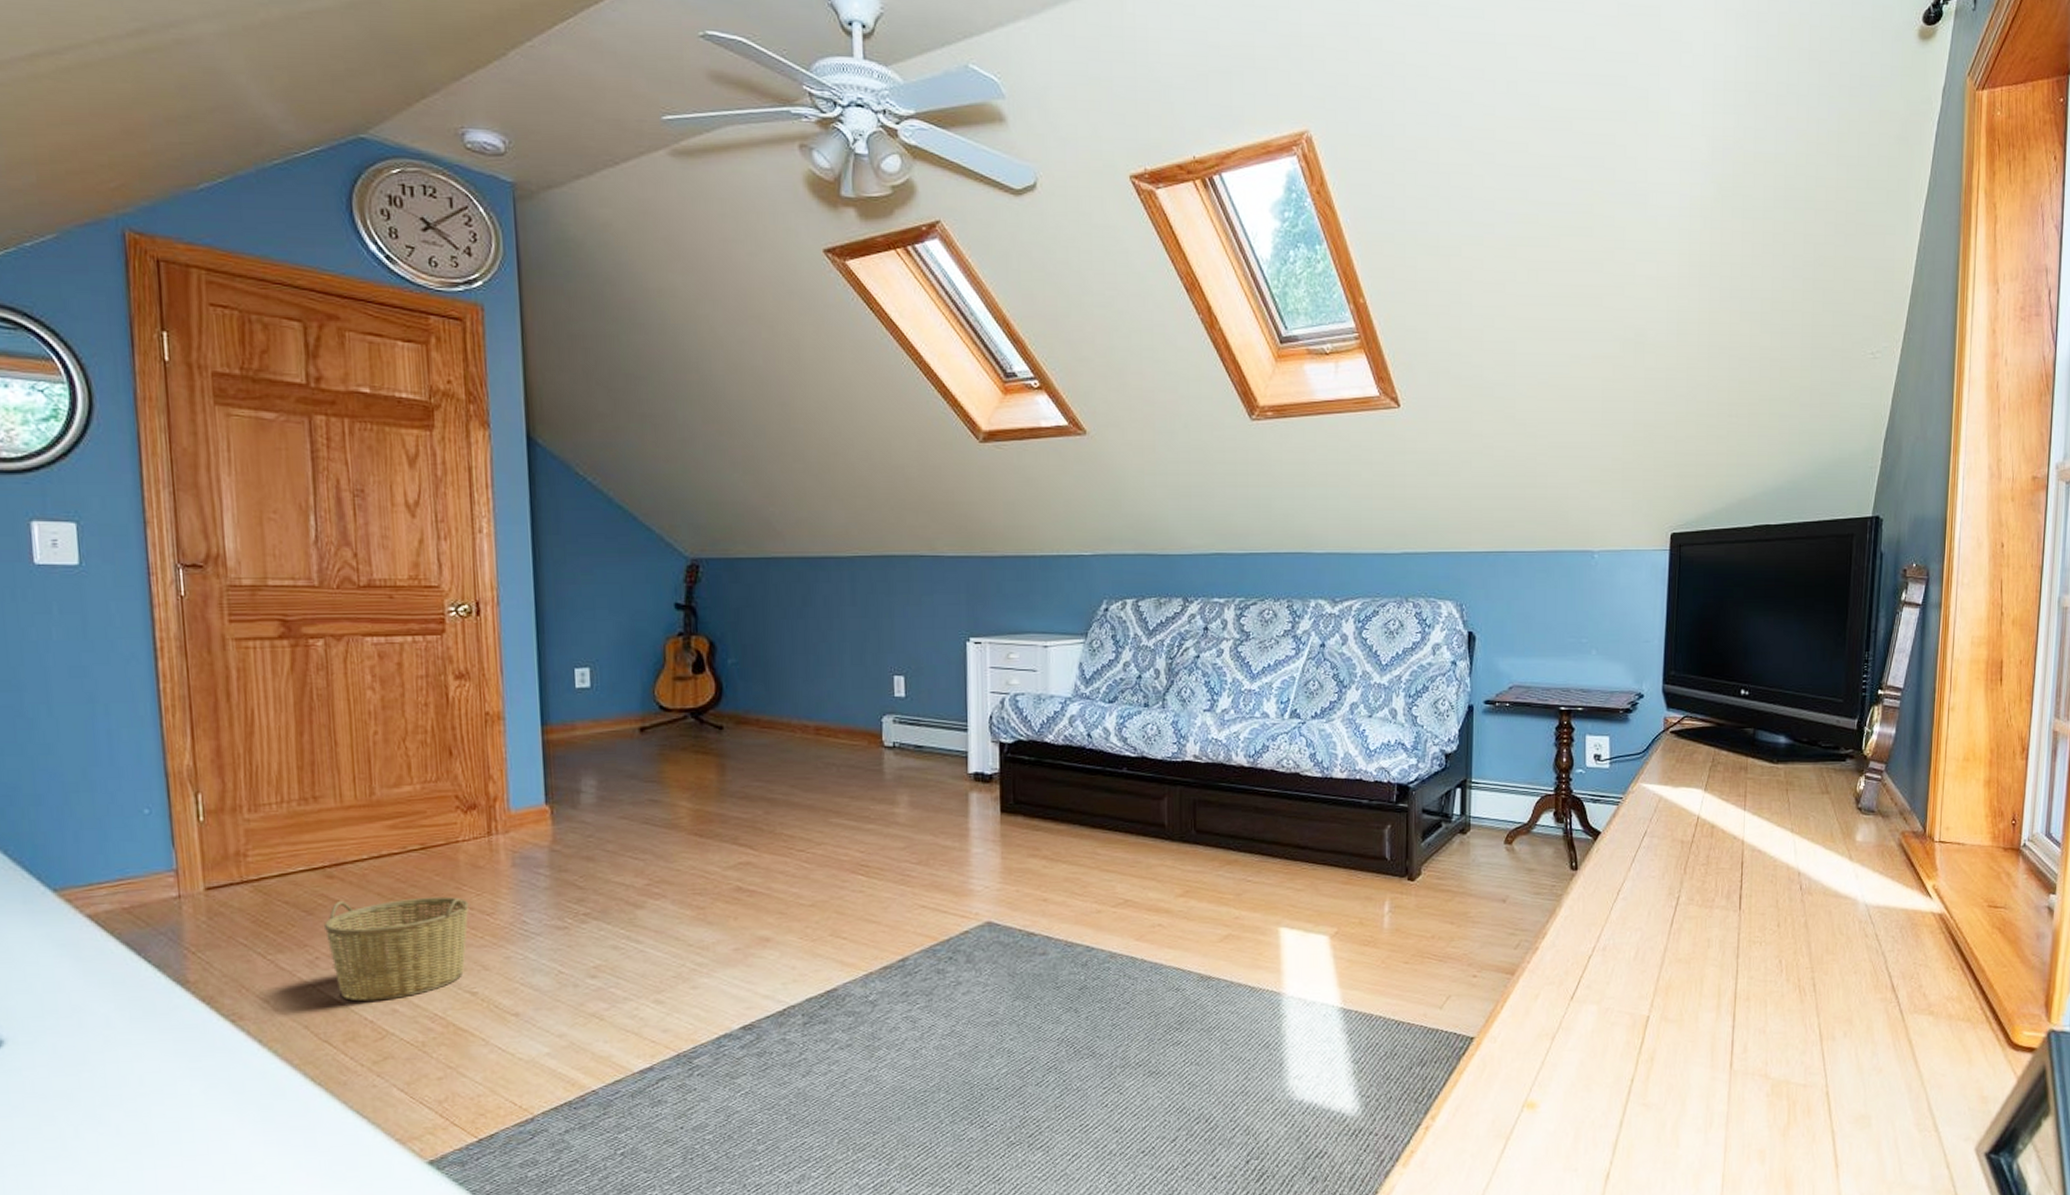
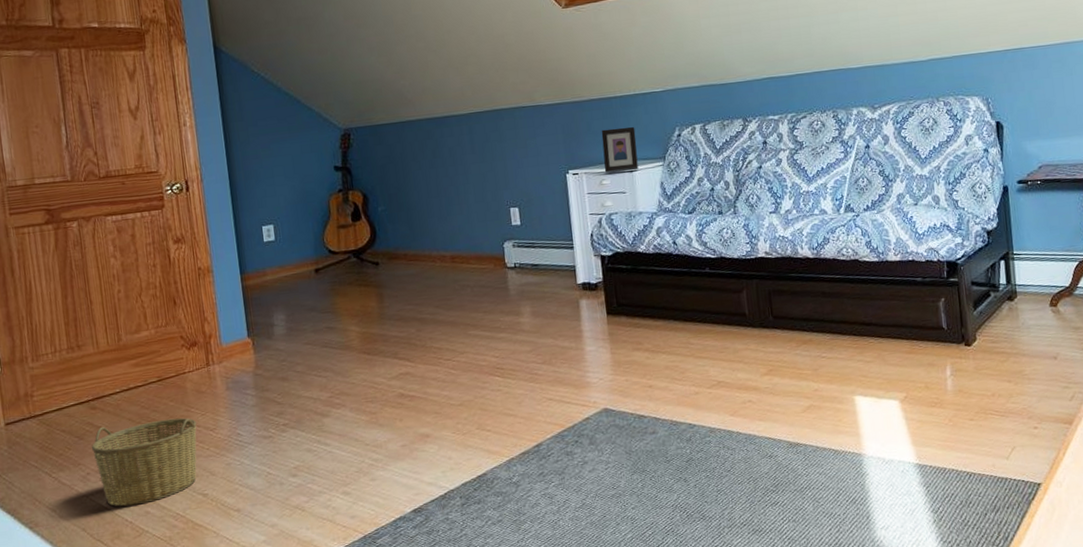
picture frame: none [1013,593,1055,646] -> present [601,127,639,174]

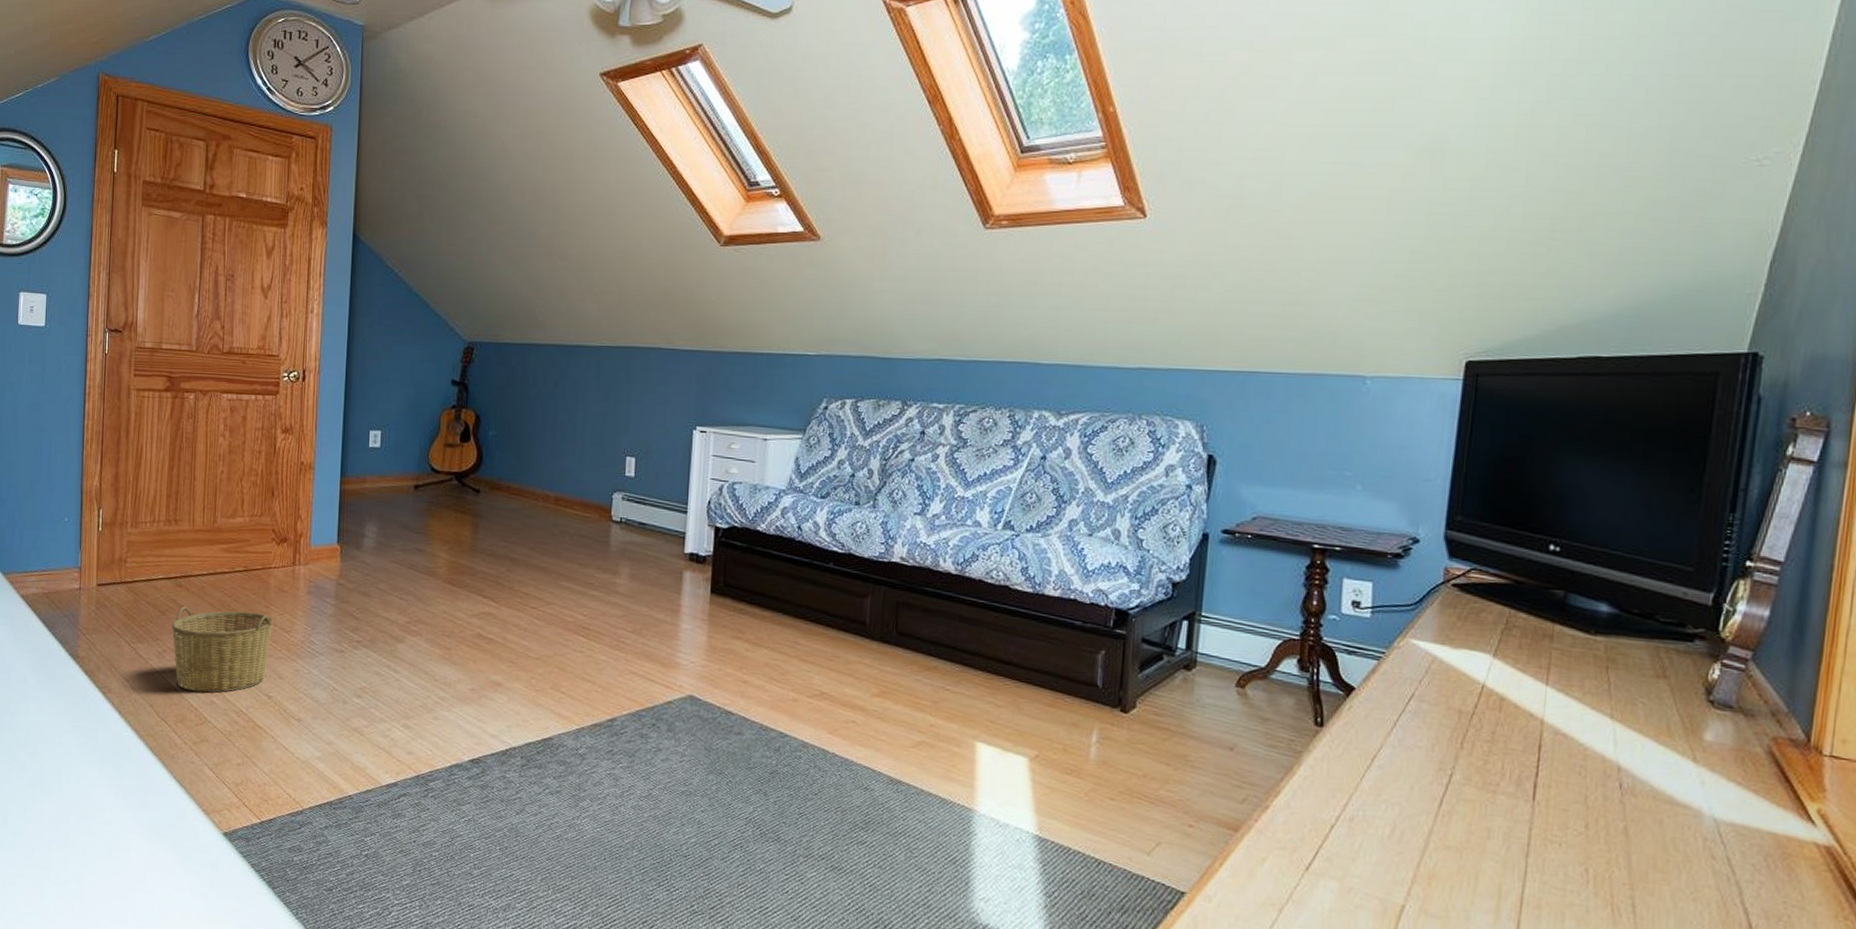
picture frame: present [601,127,639,174] -> none [735,387,778,439]

